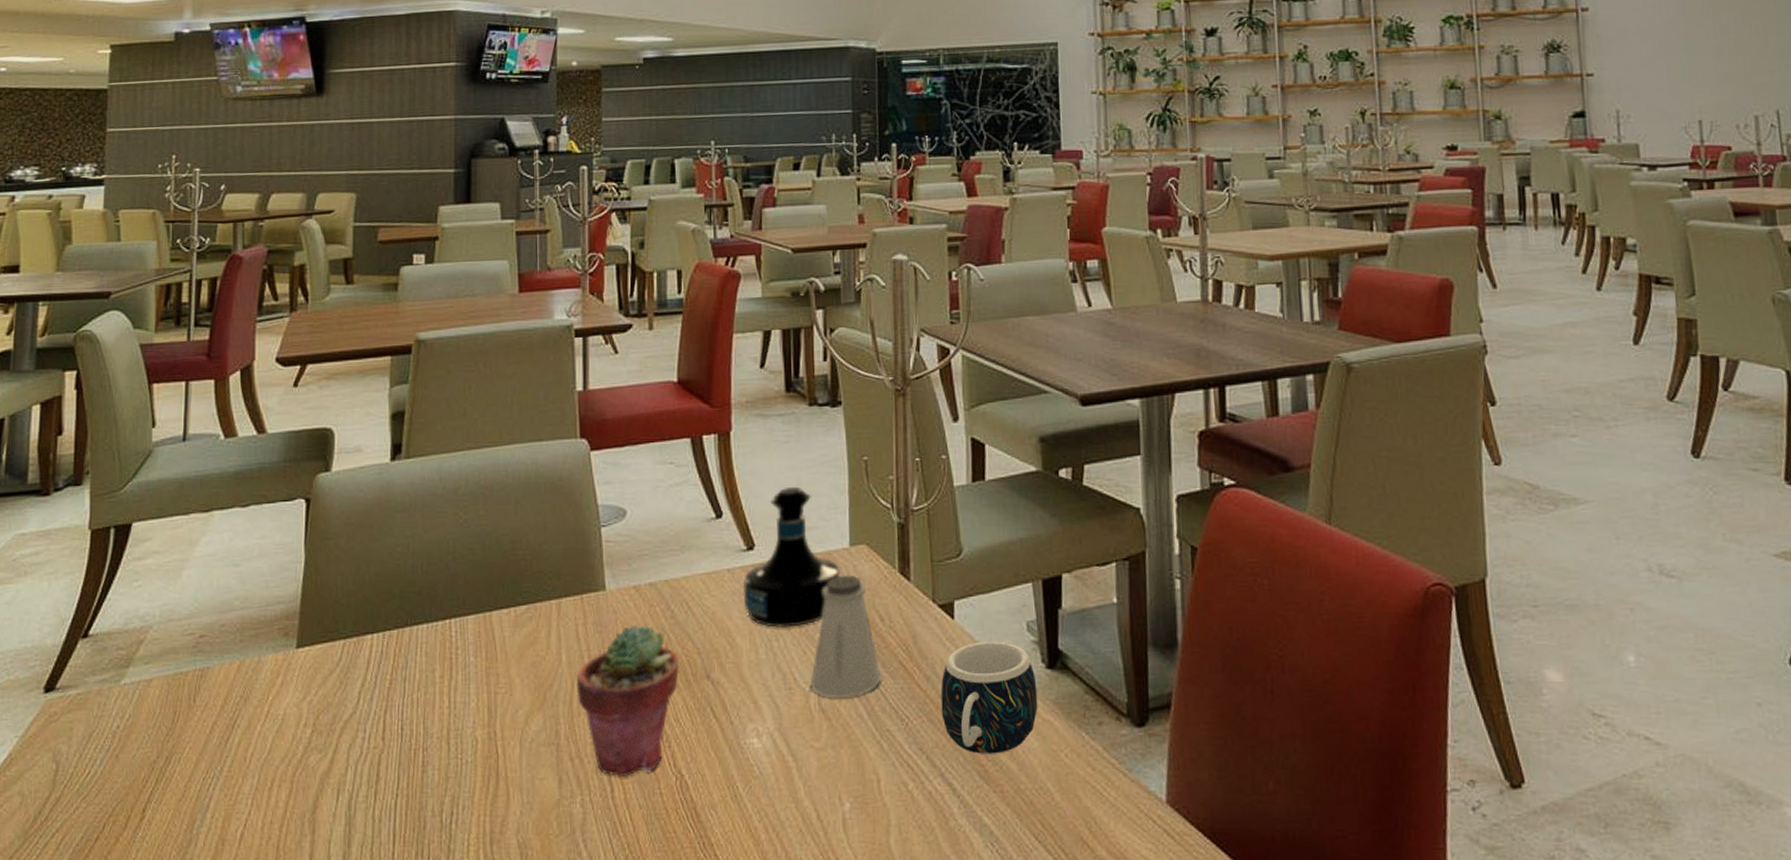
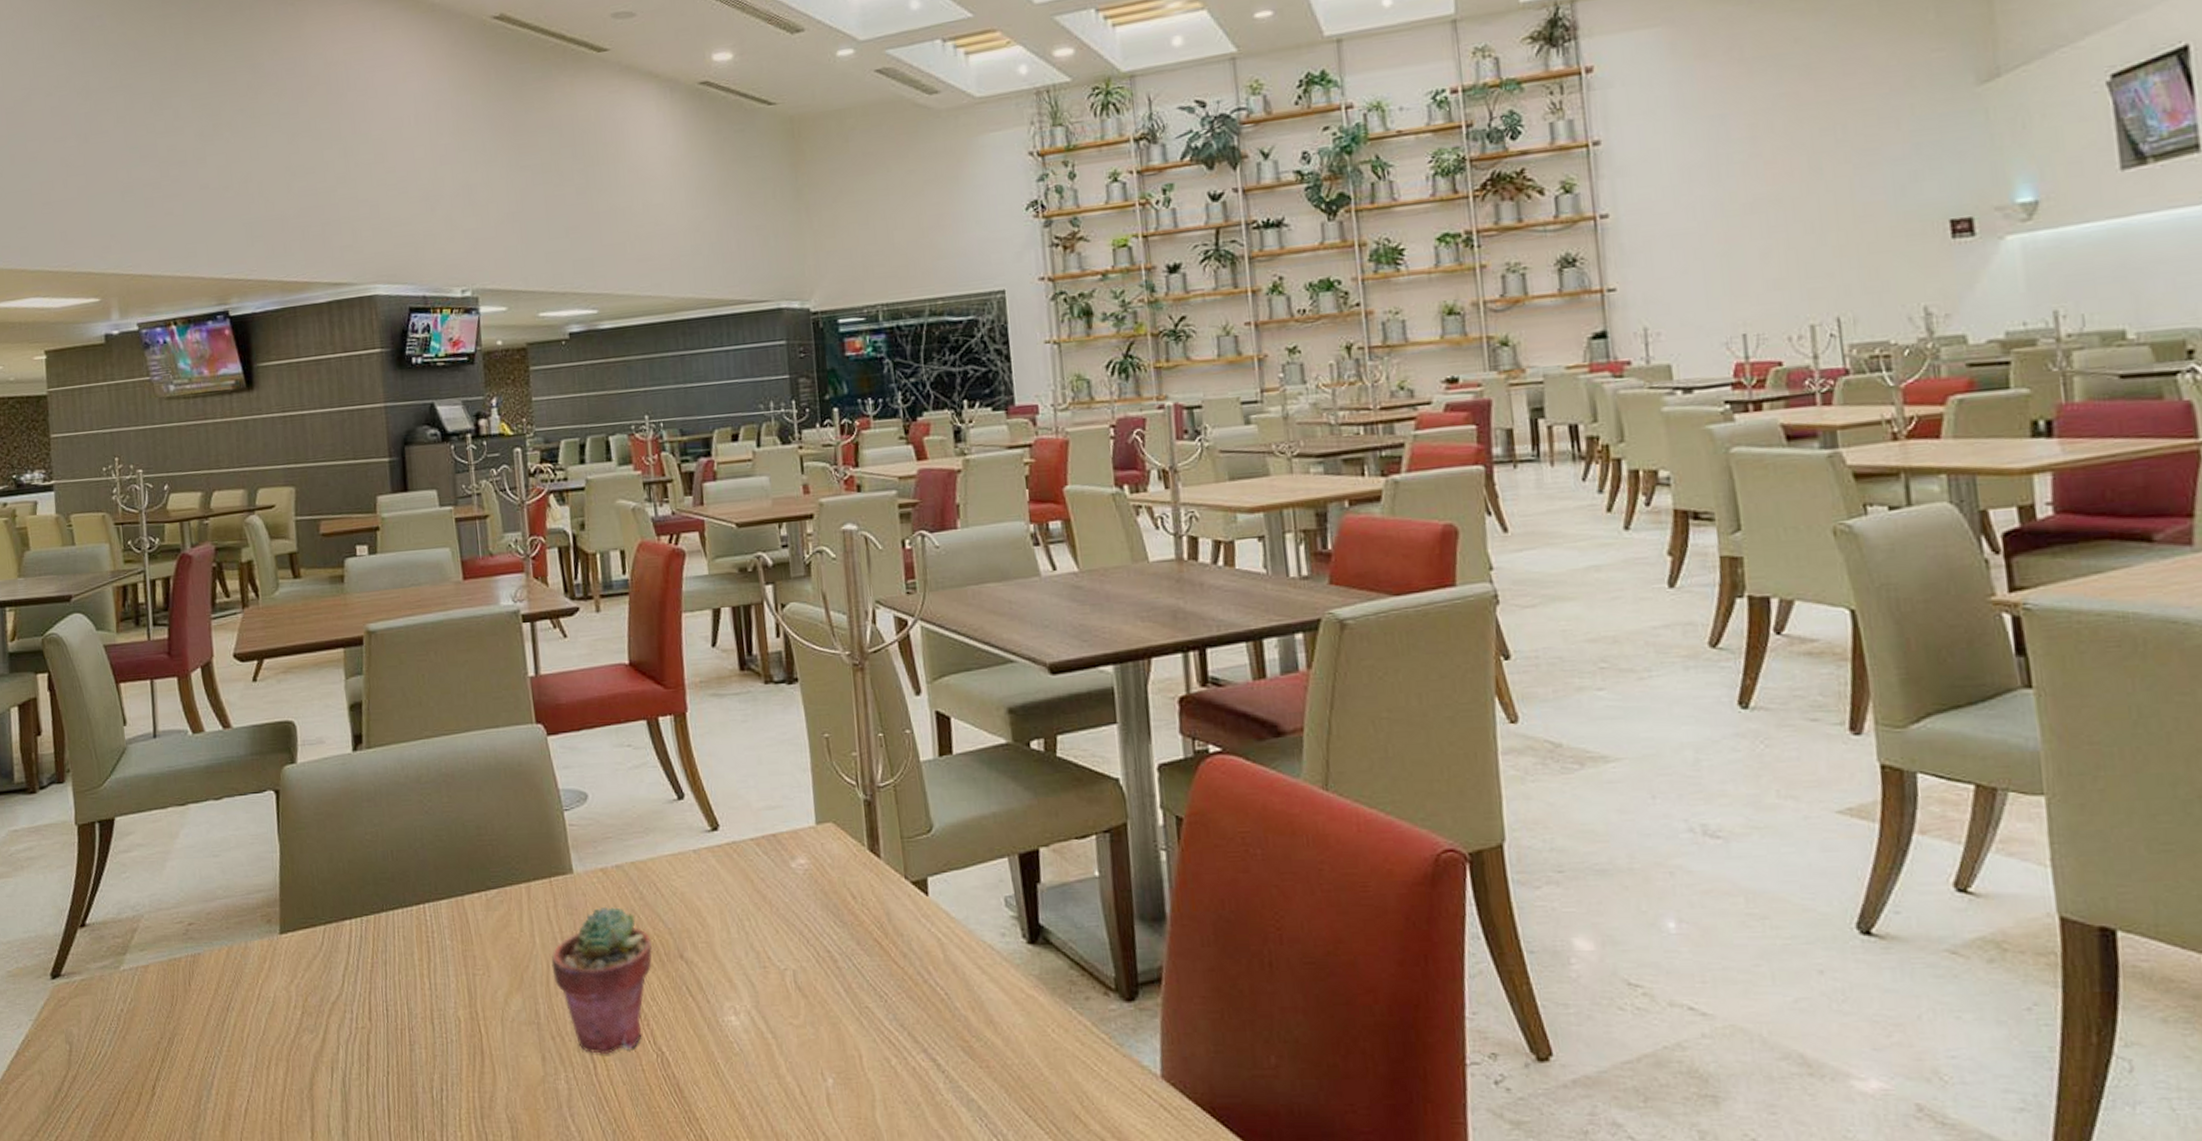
tequila bottle: present [742,486,840,628] -> none [710,765,808,907]
saltshaker: present [811,575,882,699] -> none [785,853,857,977]
mug: present [940,641,1038,754] -> none [918,917,1021,1030]

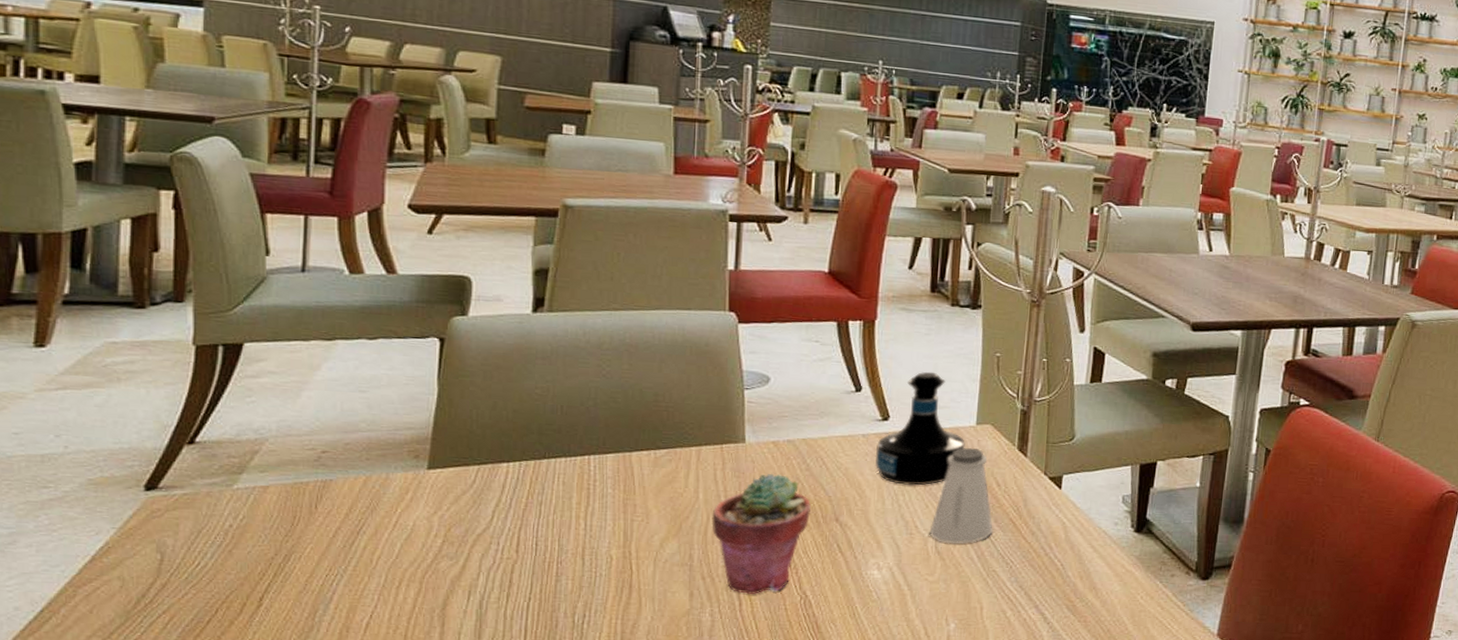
tequila bottle: none [710,765,808,907] -> present [875,371,965,486]
saltshaker: none [785,853,857,977] -> present [930,447,993,544]

